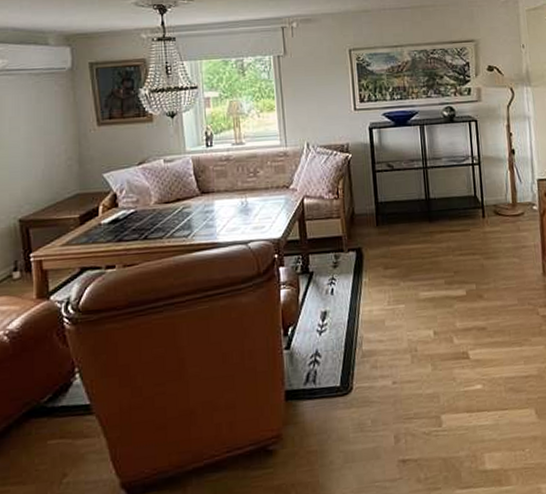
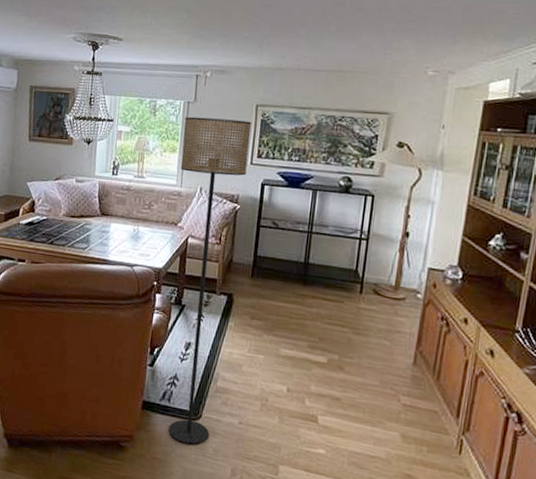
floor lamp: none [277,67,365,425] -> present [168,116,252,445]

